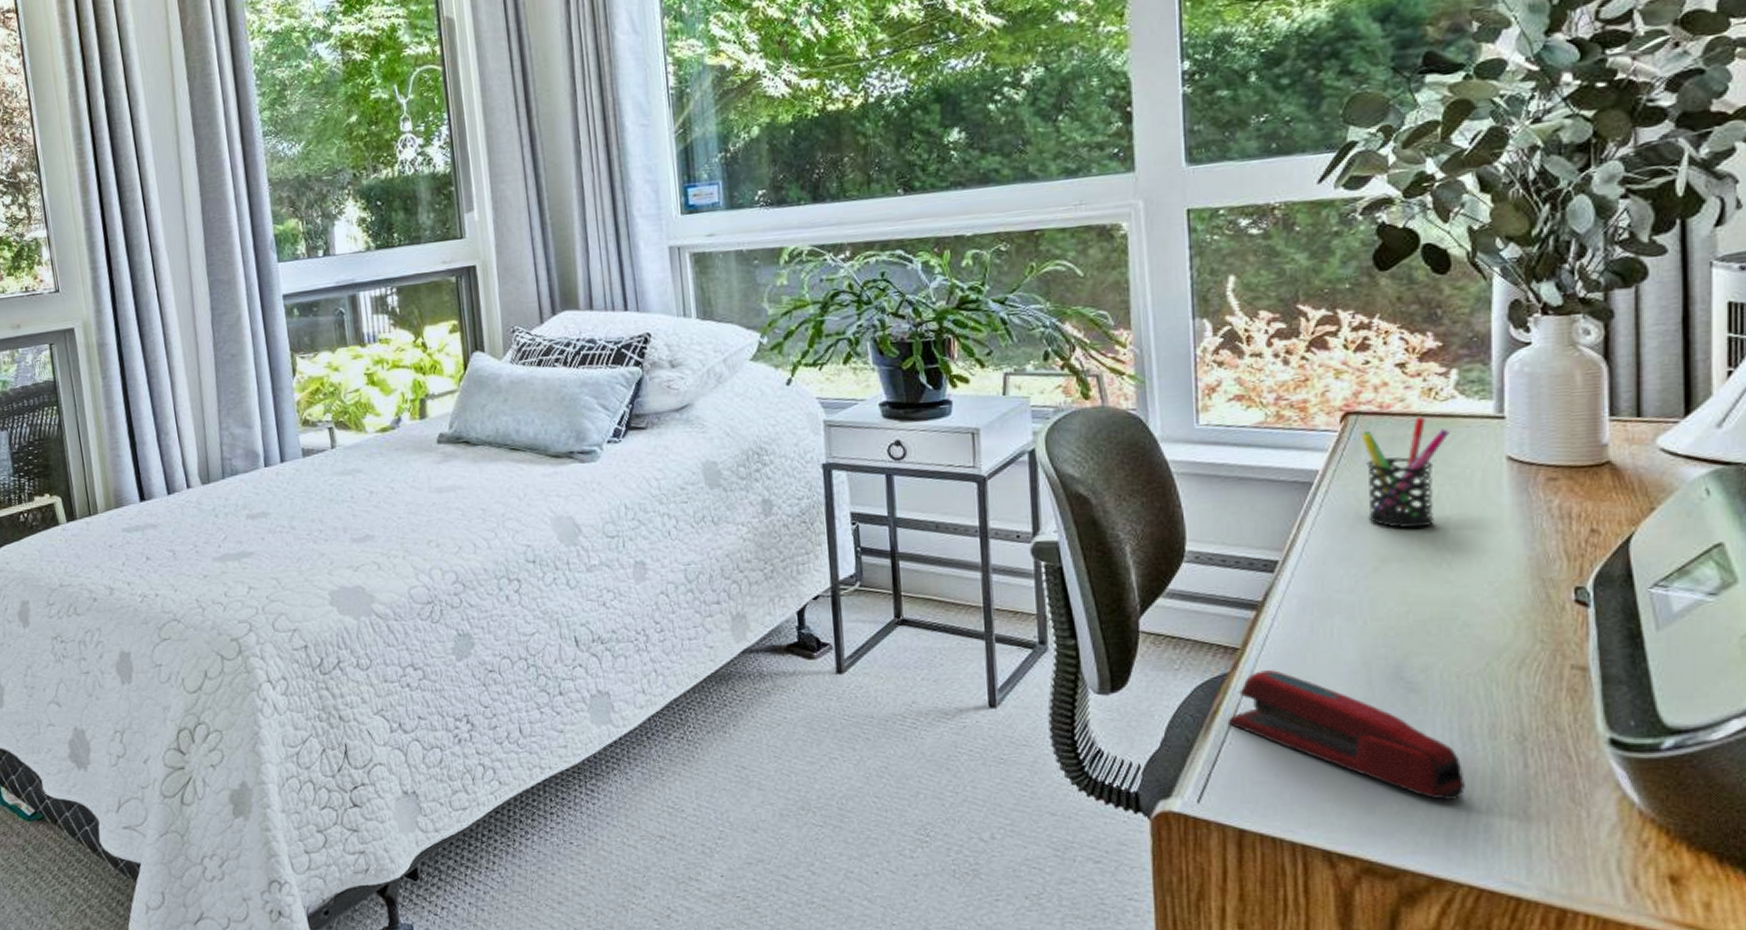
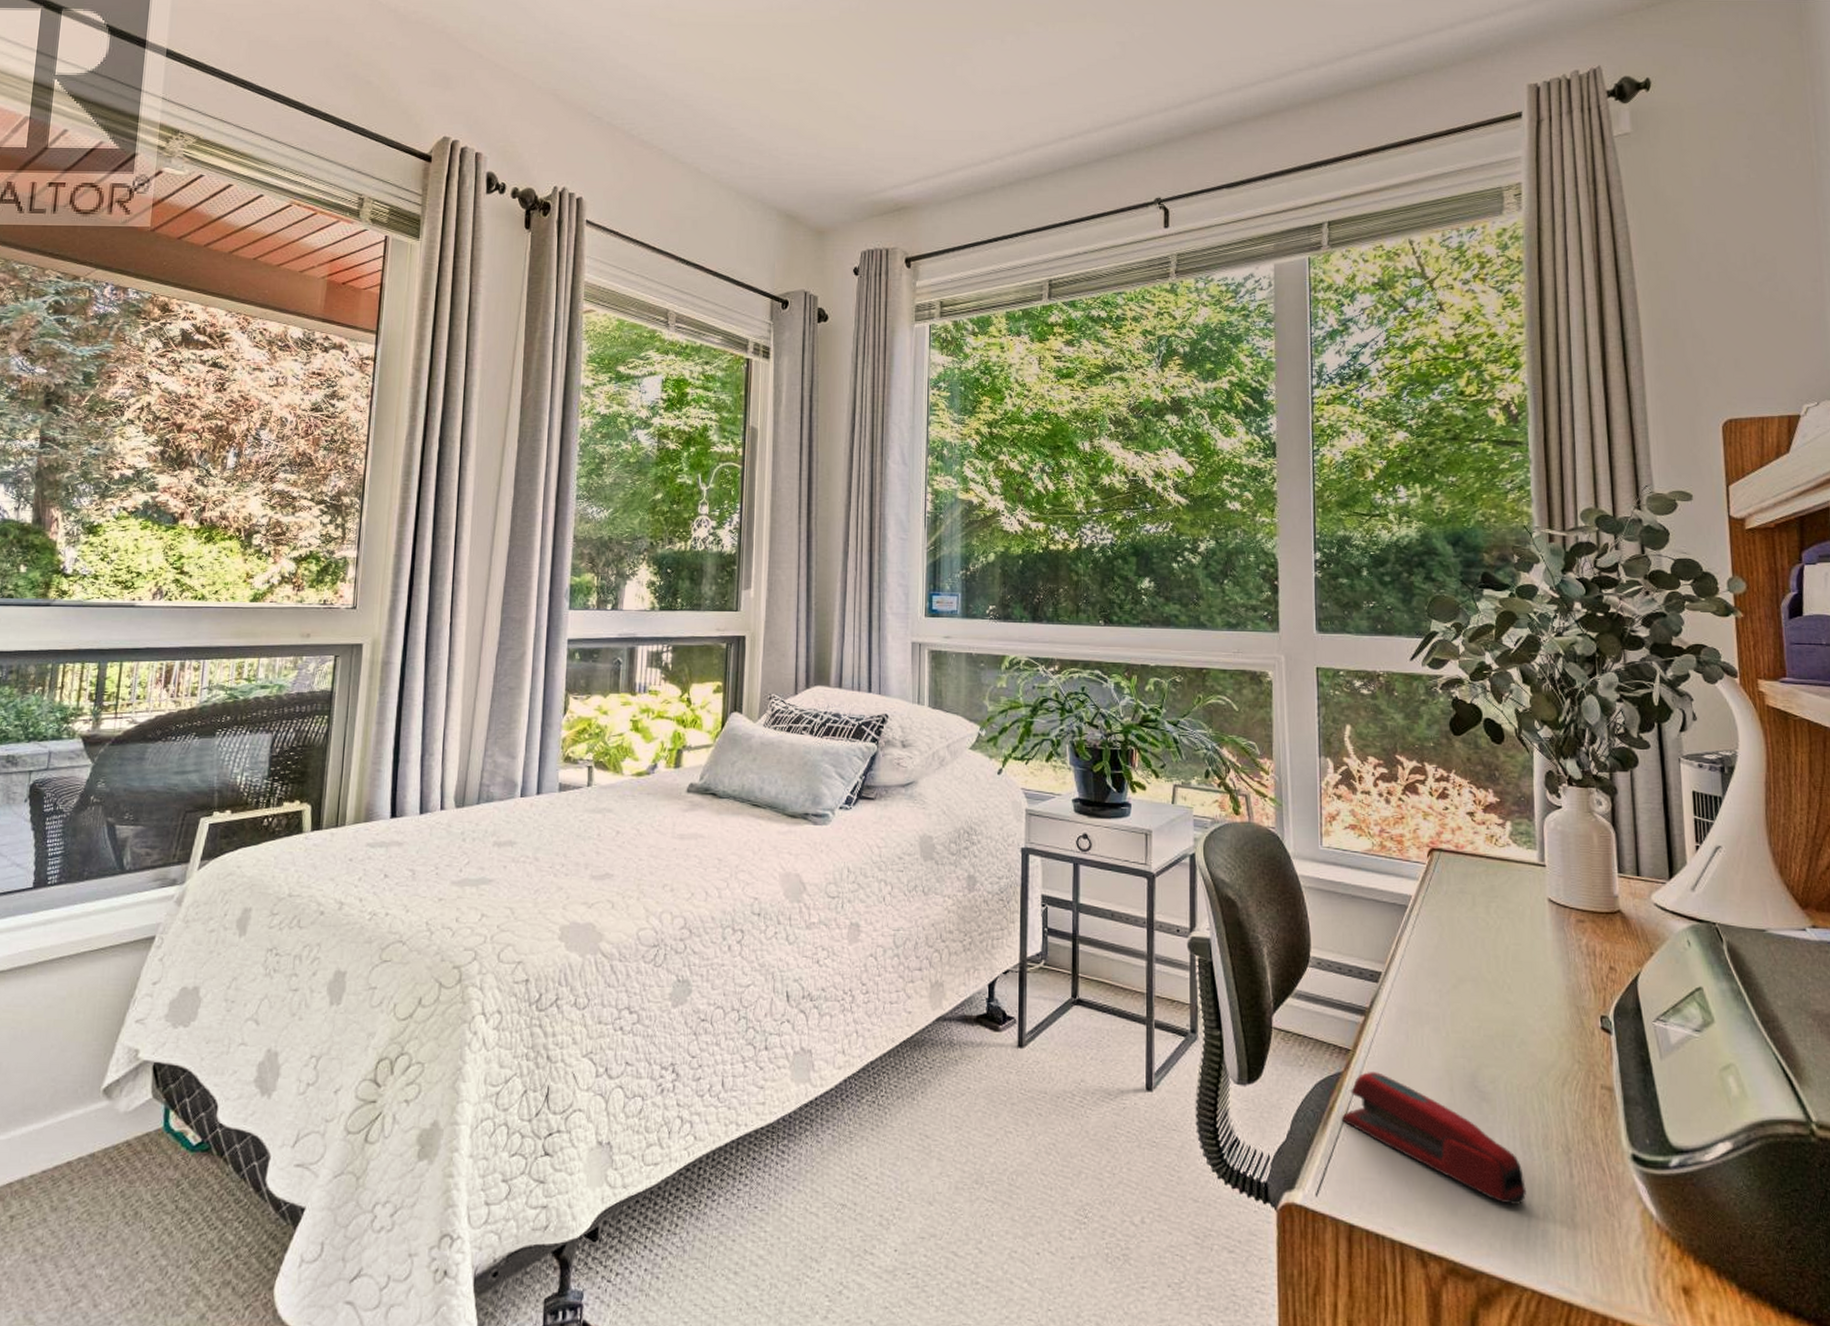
pen holder: present [1362,416,1449,528] -> none [1443,858,1506,953]

